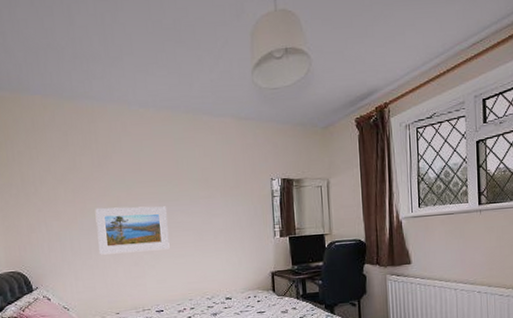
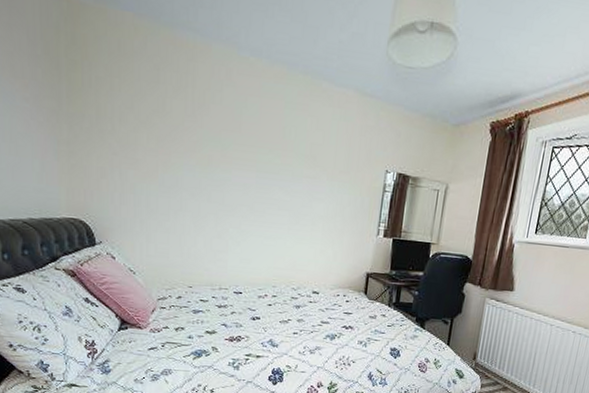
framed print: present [95,206,170,255] -> none [179,164,263,227]

